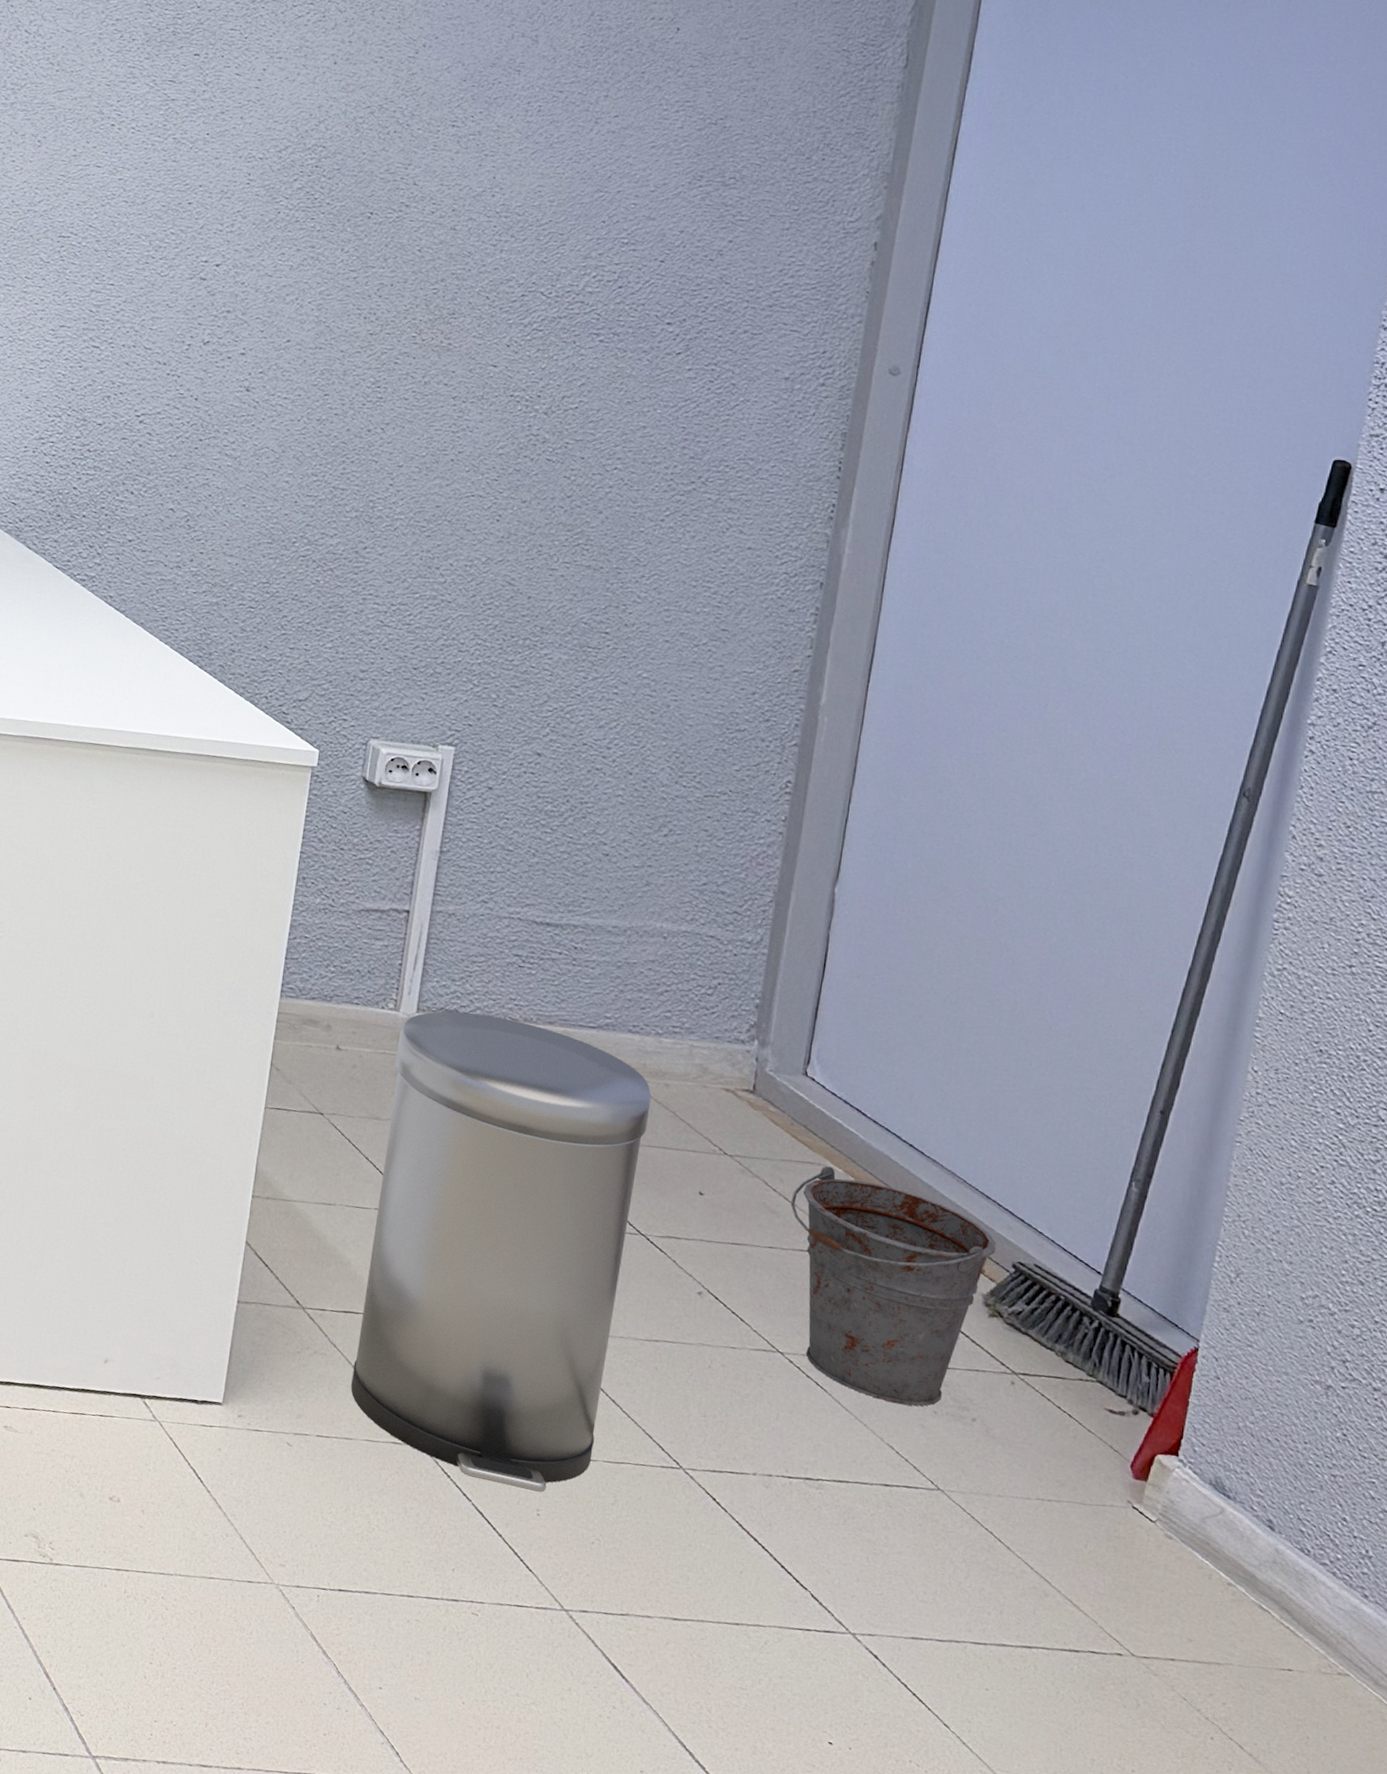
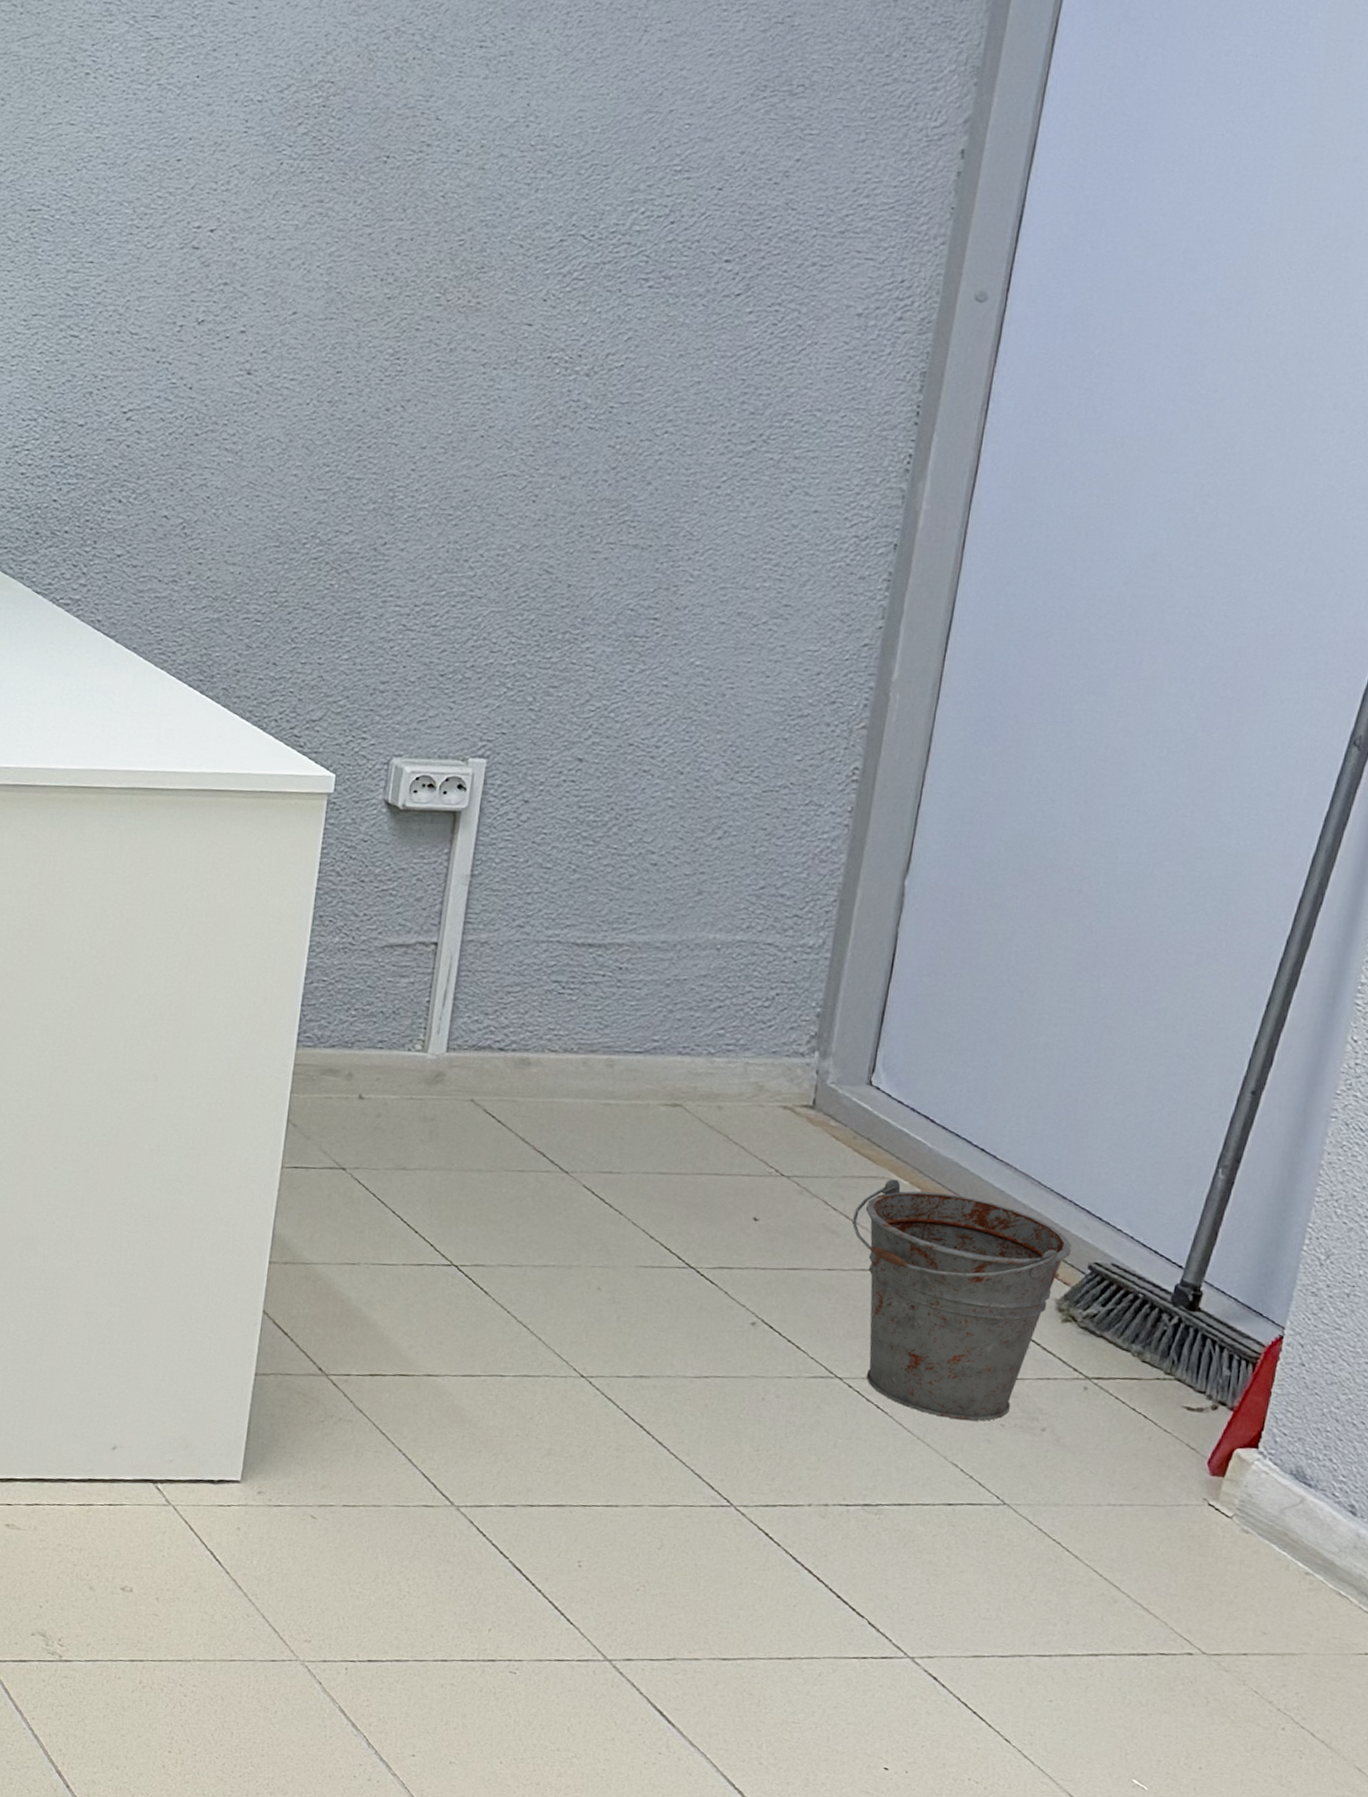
pedal bin: present [351,1011,652,1493] -> none [379,1047,703,1543]

